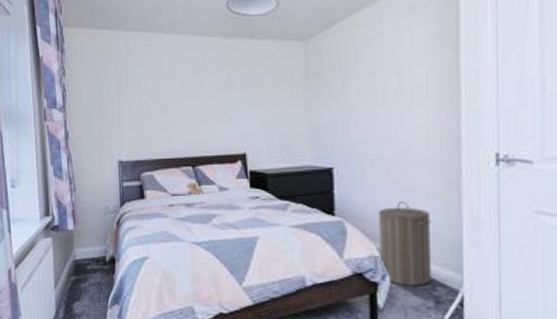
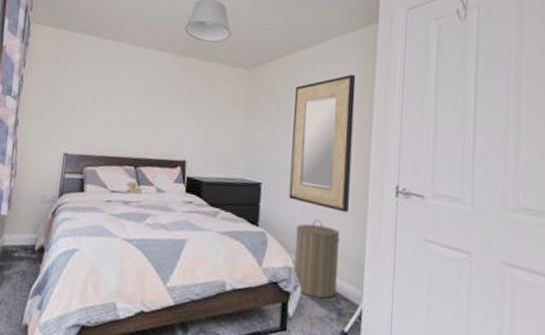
home mirror: none [361,27,440,190] -> present [288,74,356,213]

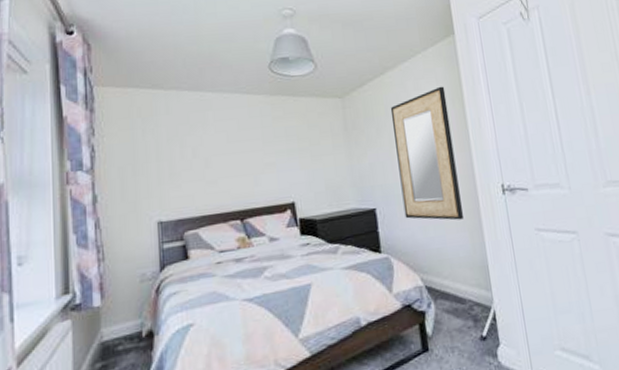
laundry hamper: present [293,218,340,299] -> none [418,232,469,311]

